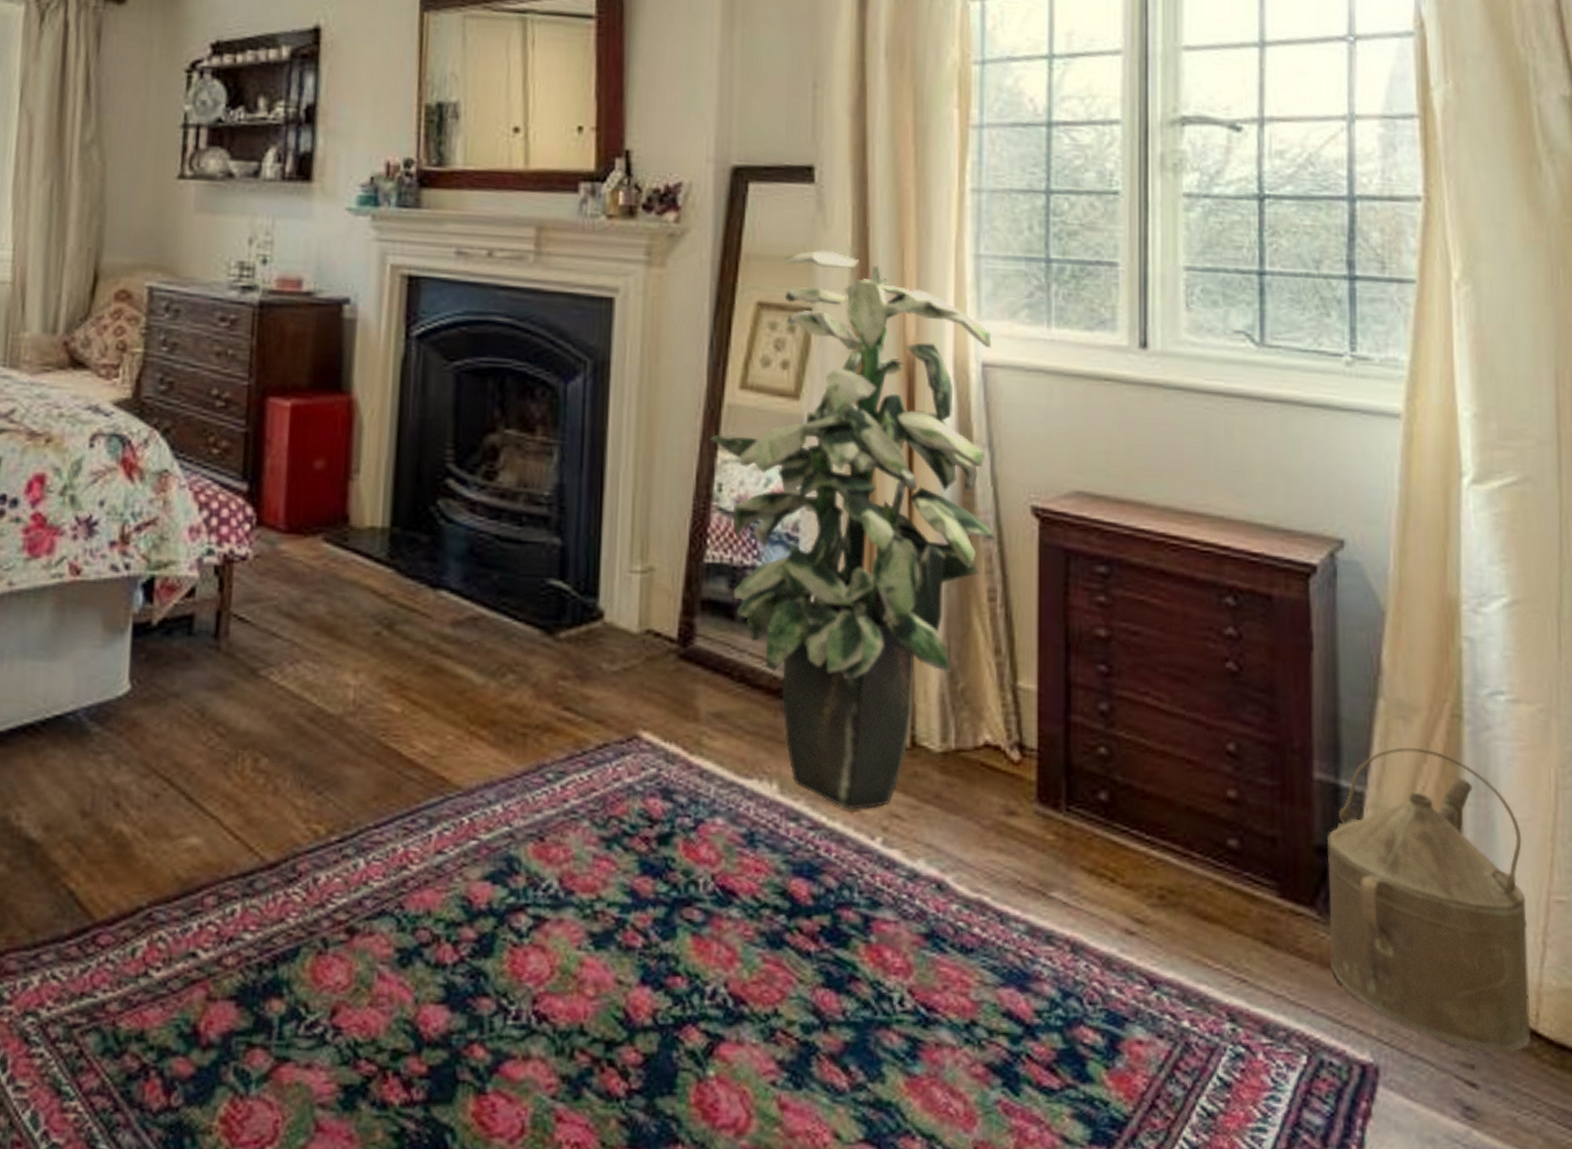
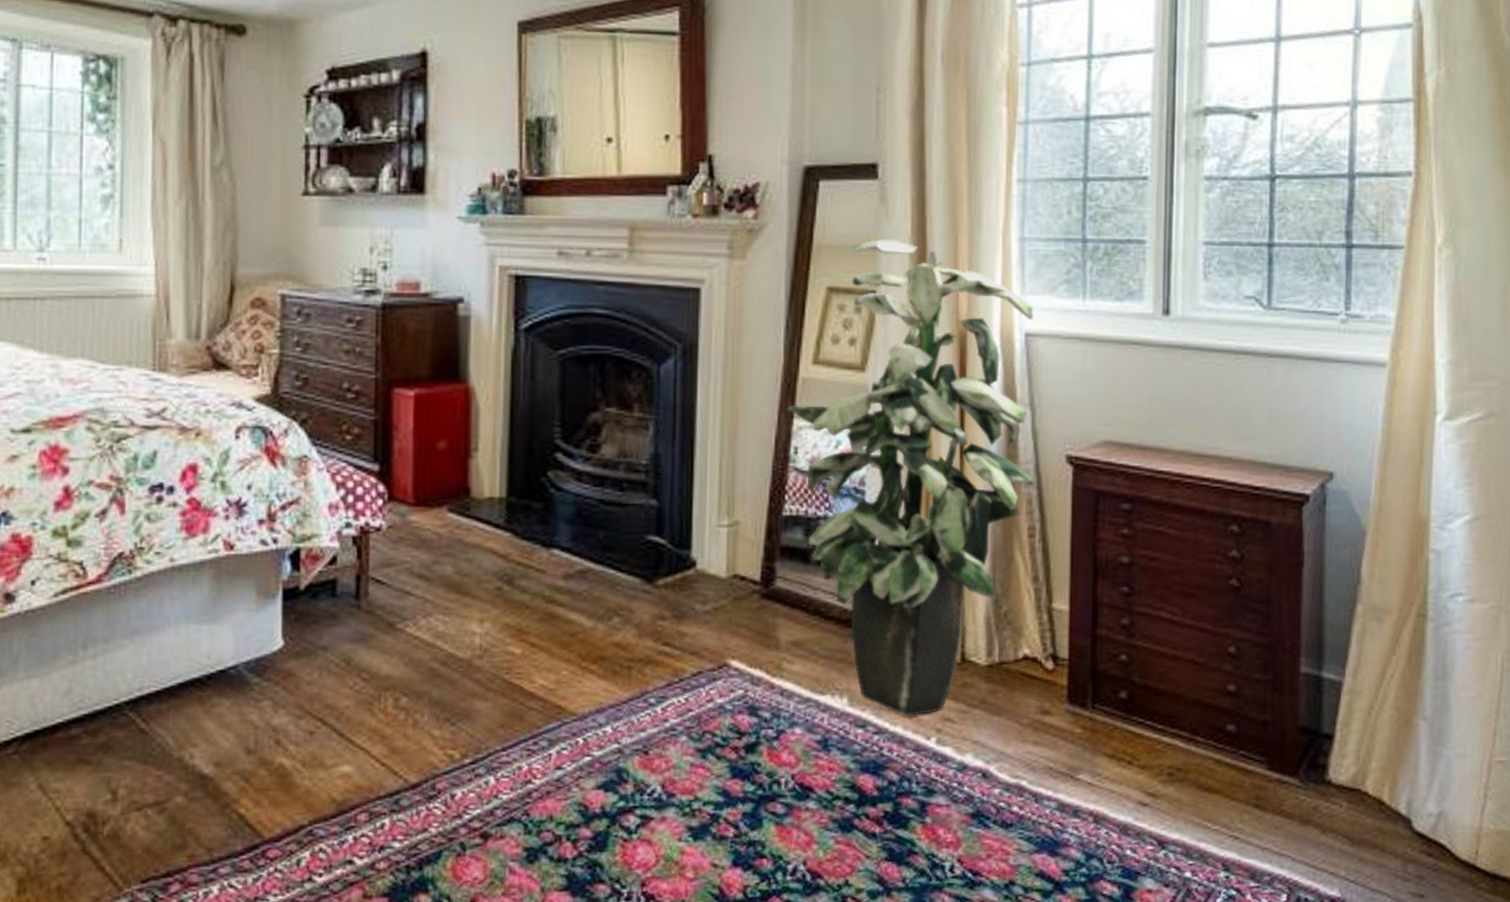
watering can: present [1328,746,1531,1052] -> none [1308,642,1472,883]

